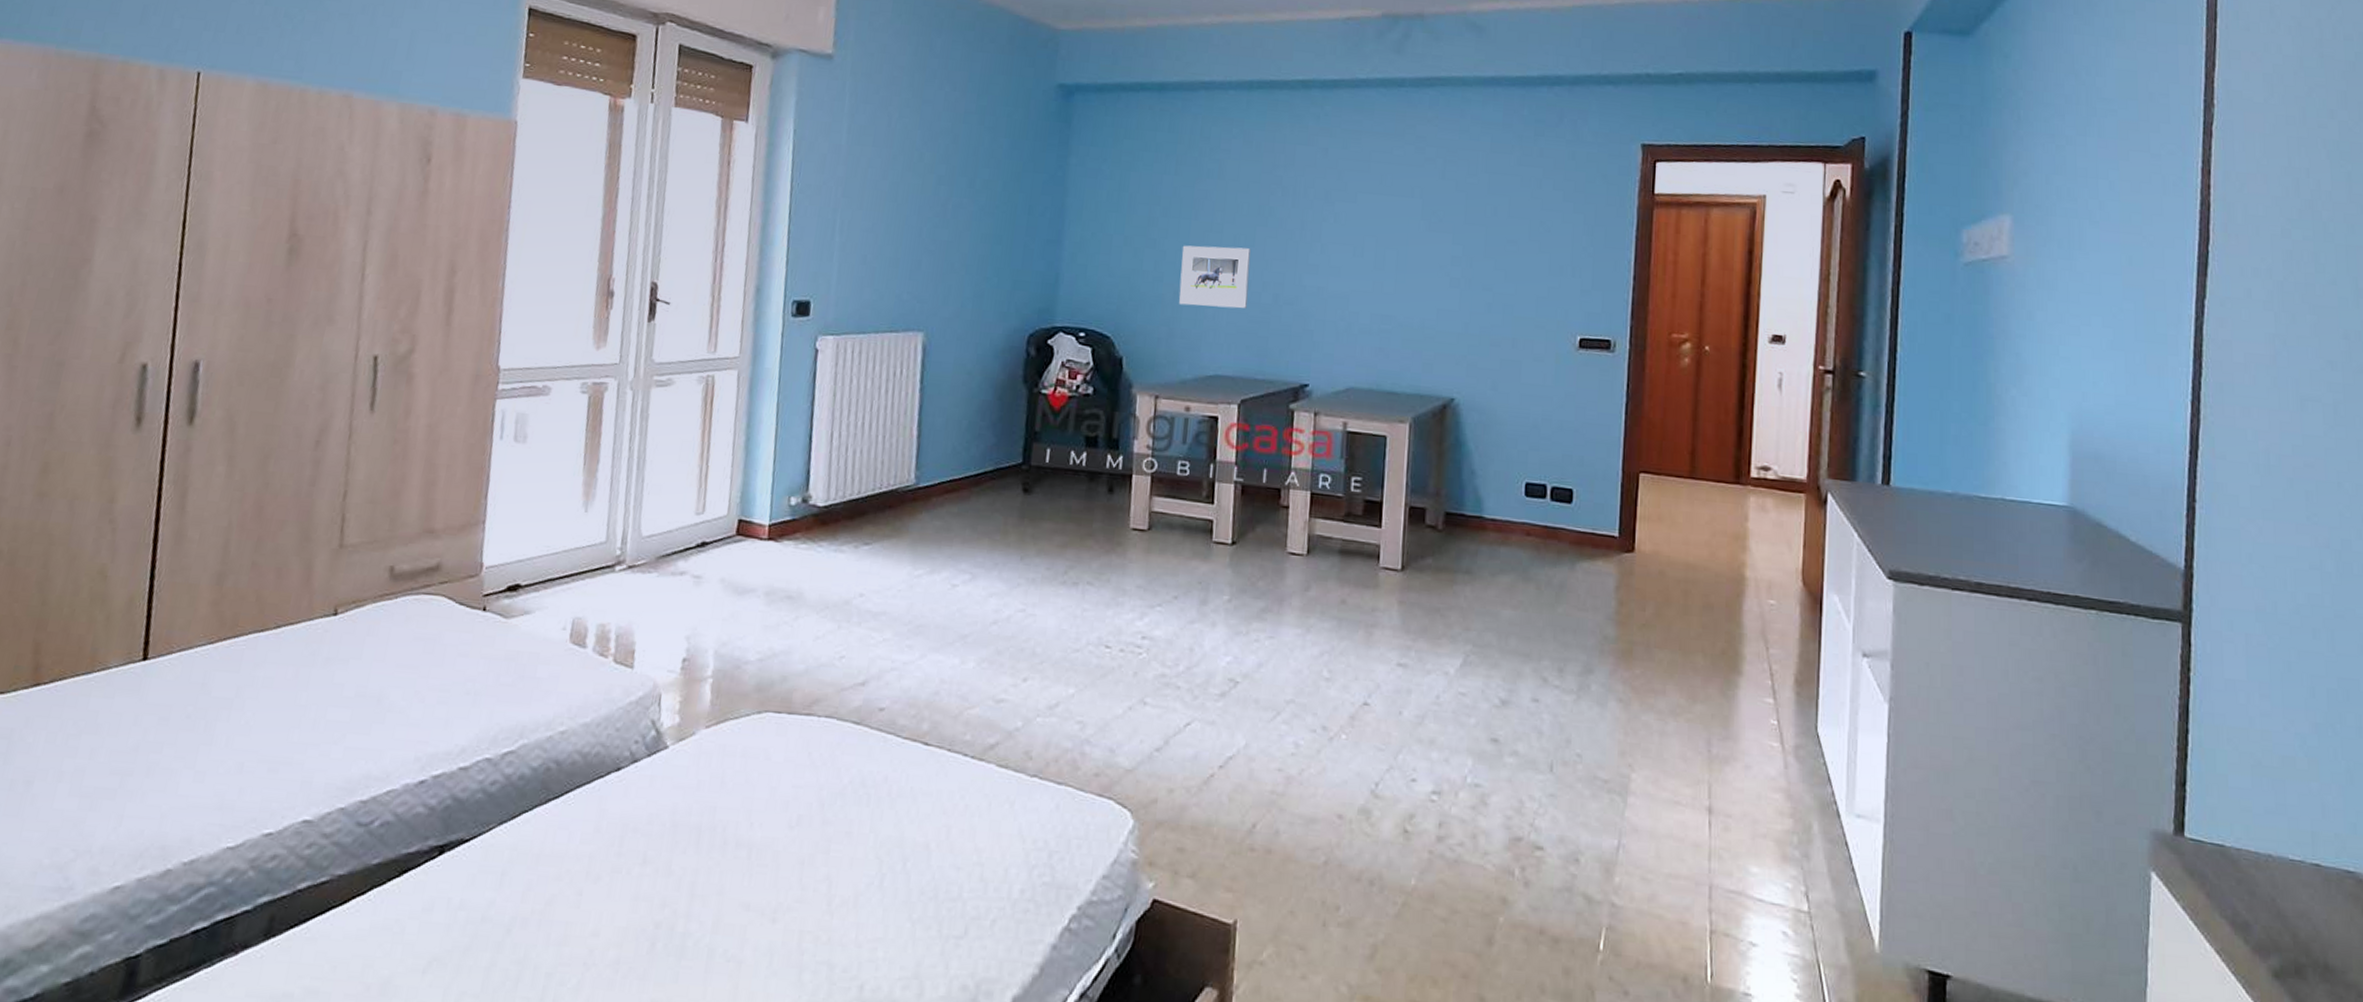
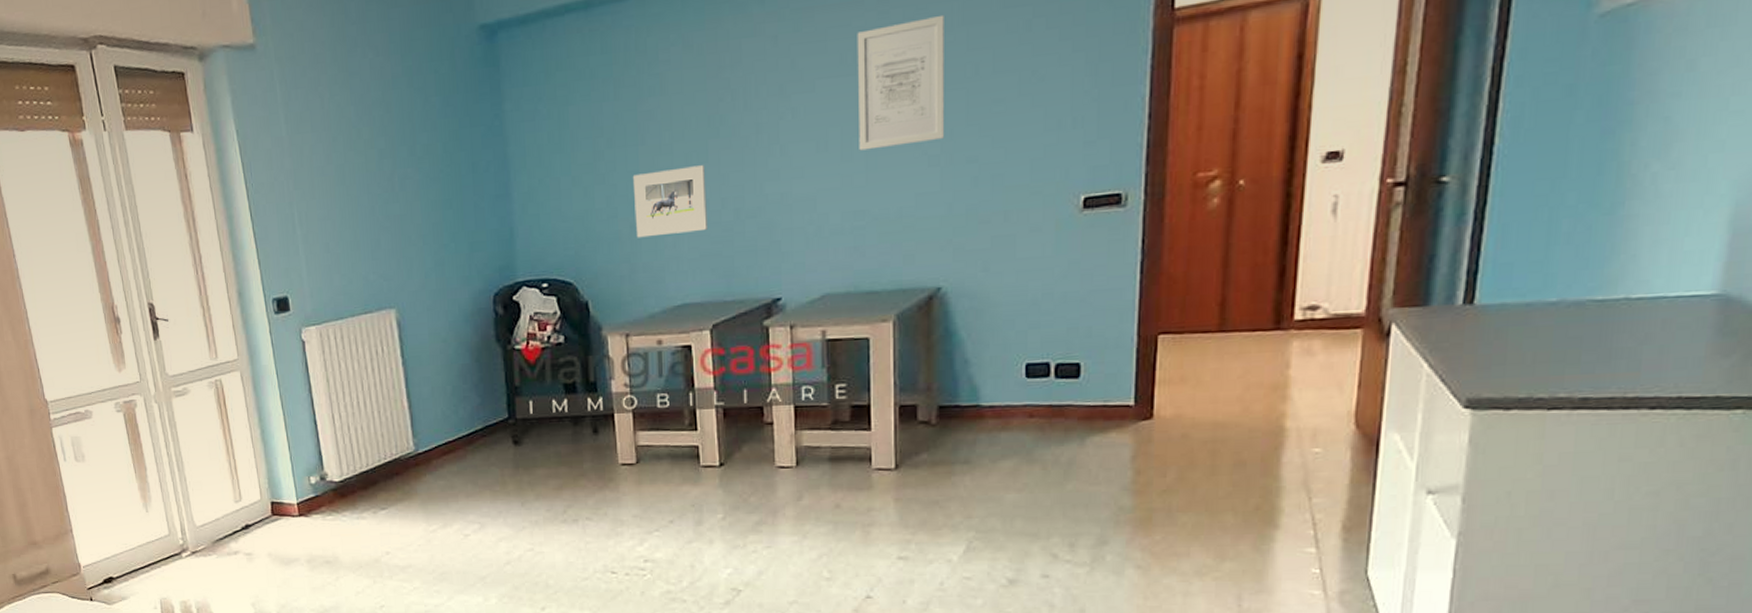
wall art: none [1391,160,1471,265] -> present [857,14,945,151]

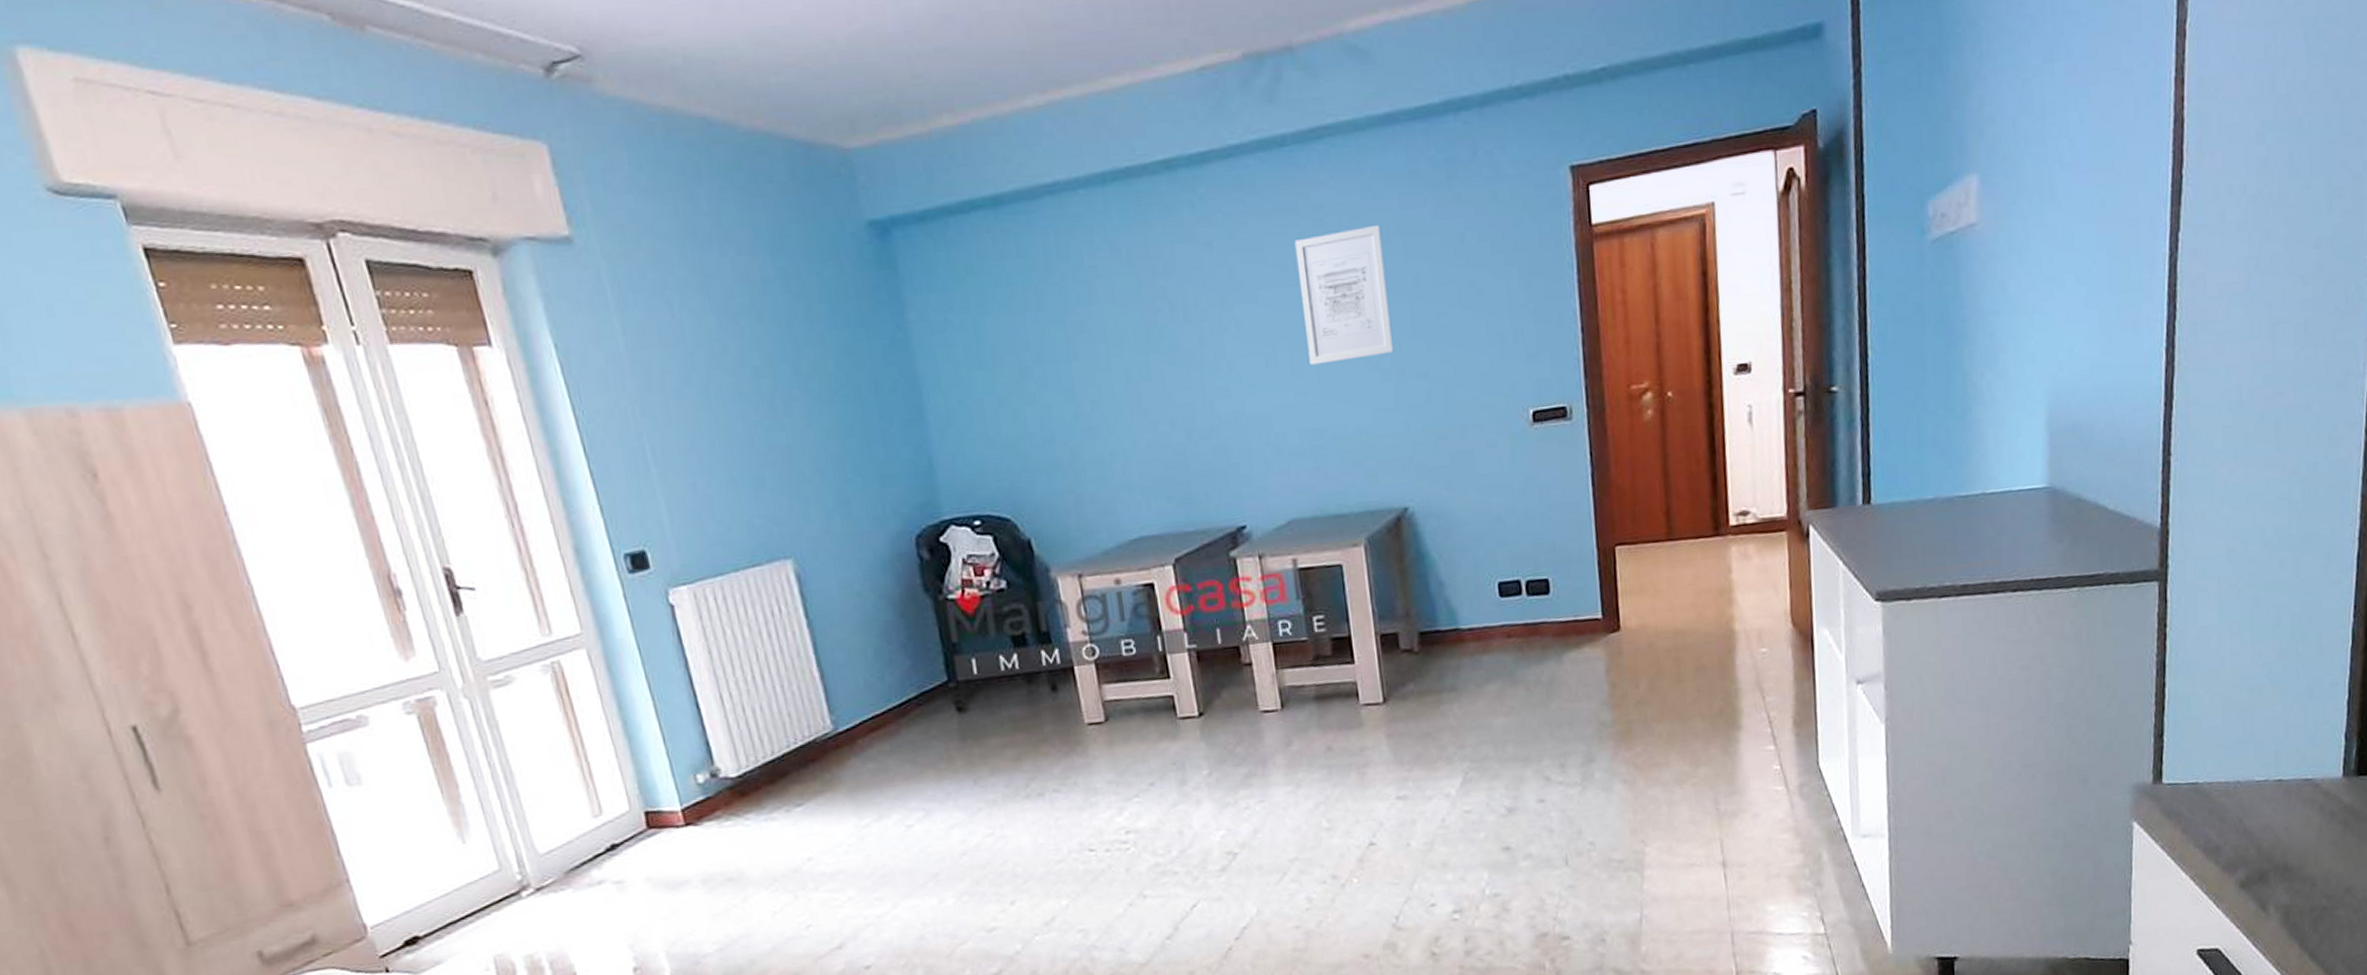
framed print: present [632,165,707,238] -> none [1067,382,1158,465]

